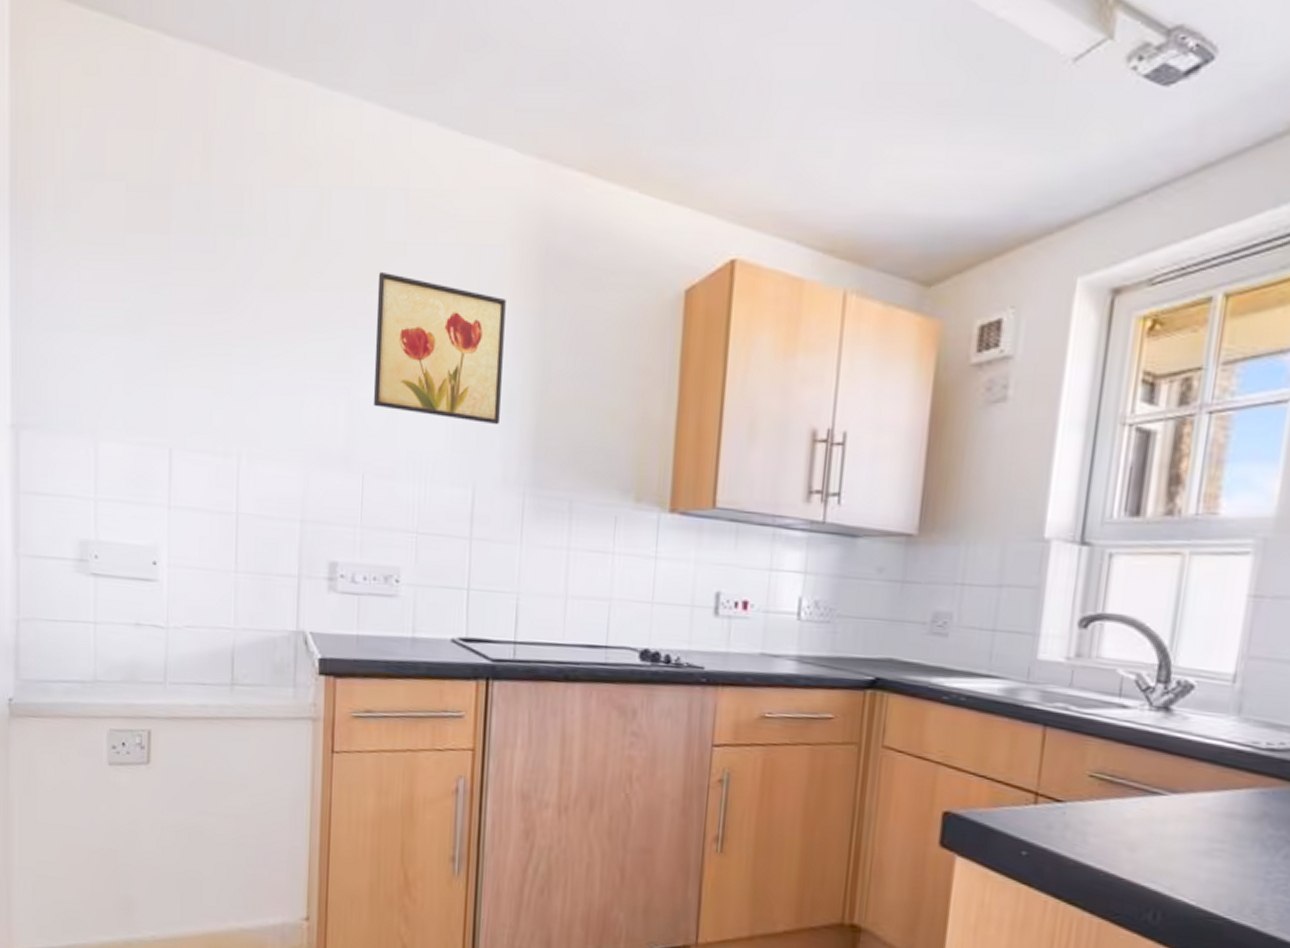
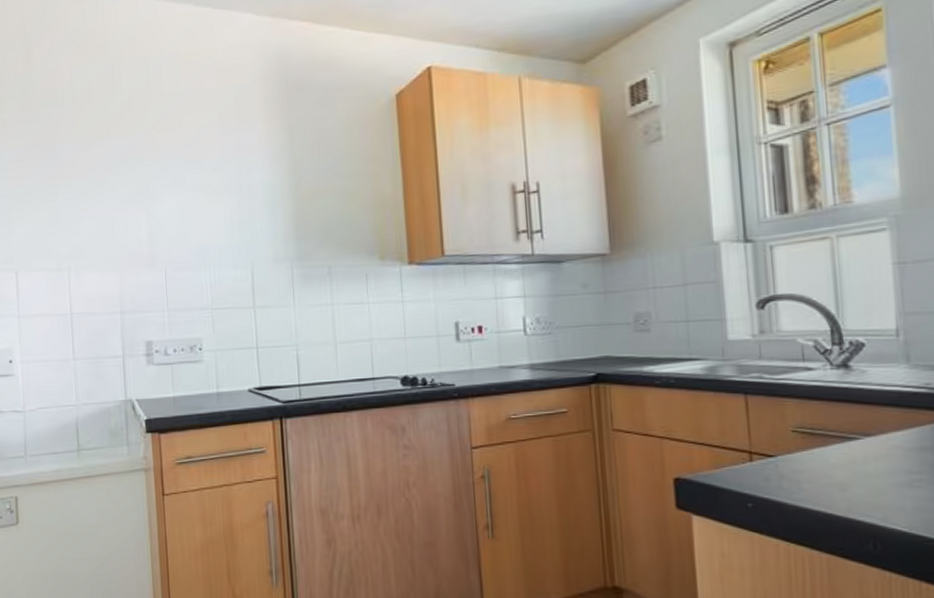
wall art: present [373,271,506,425] -> none [161,116,266,217]

